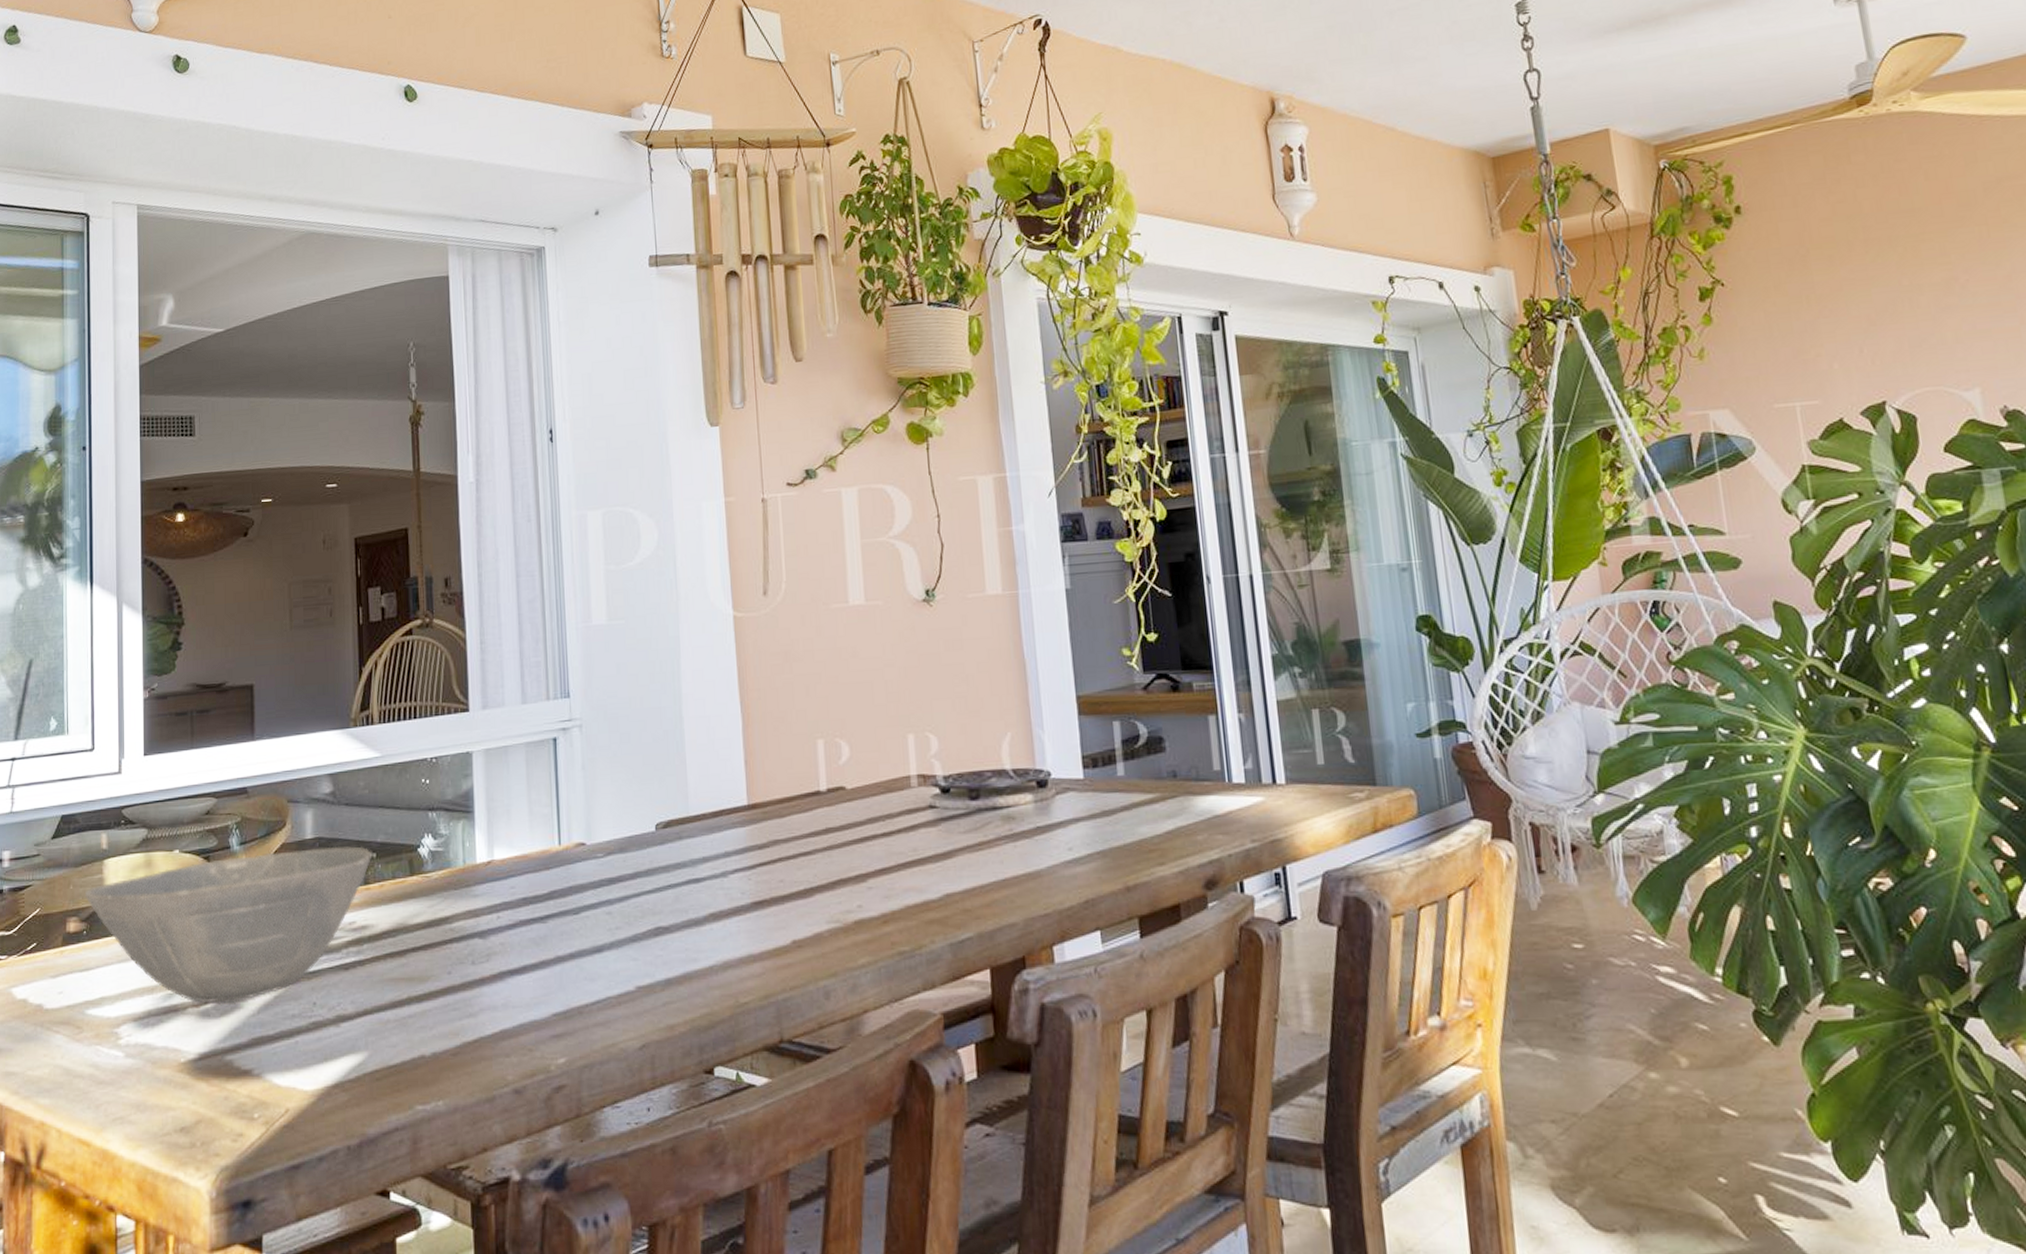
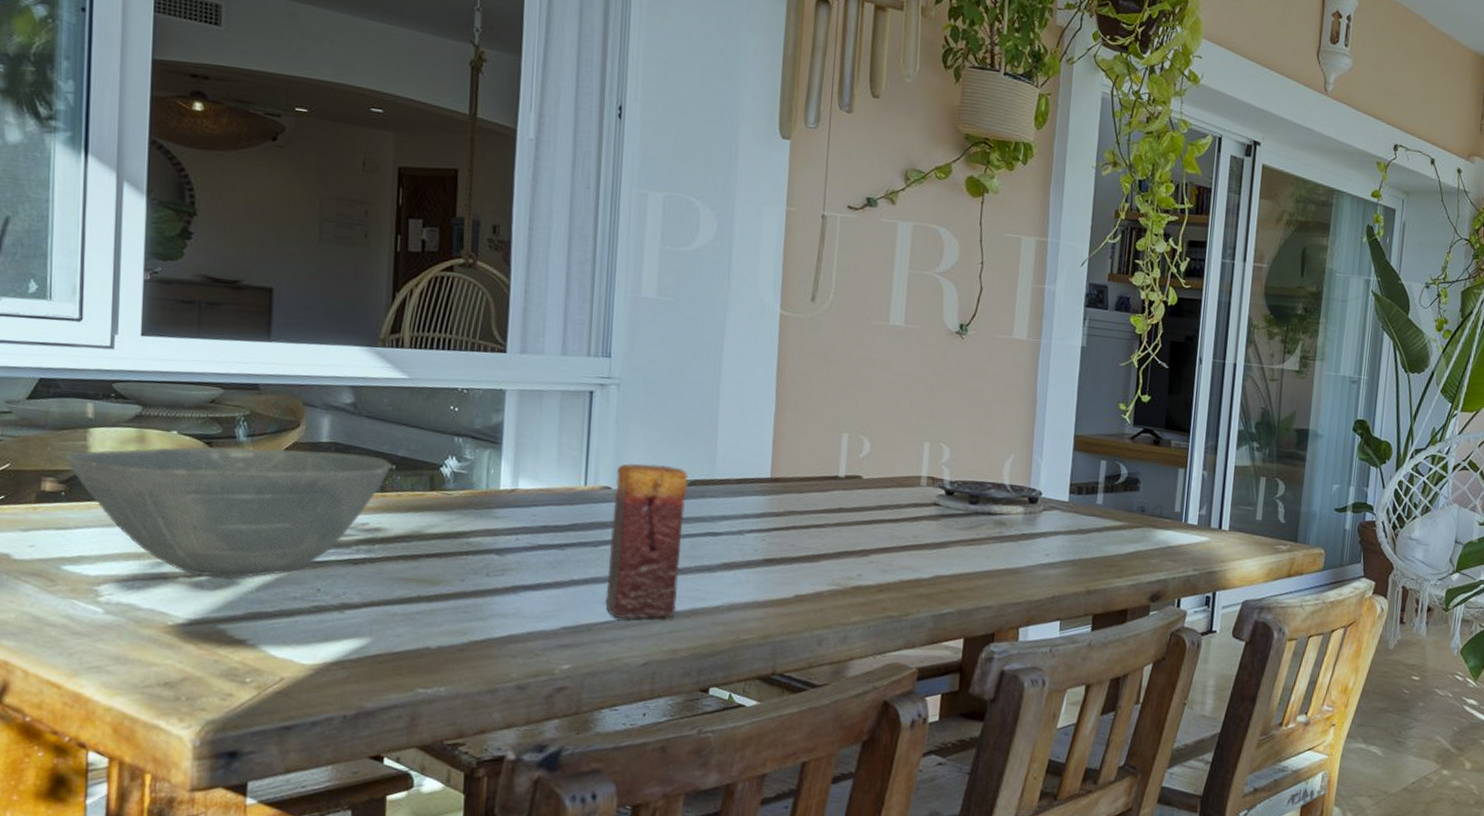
candle: none [589,808,668,995] -> present [605,463,688,619]

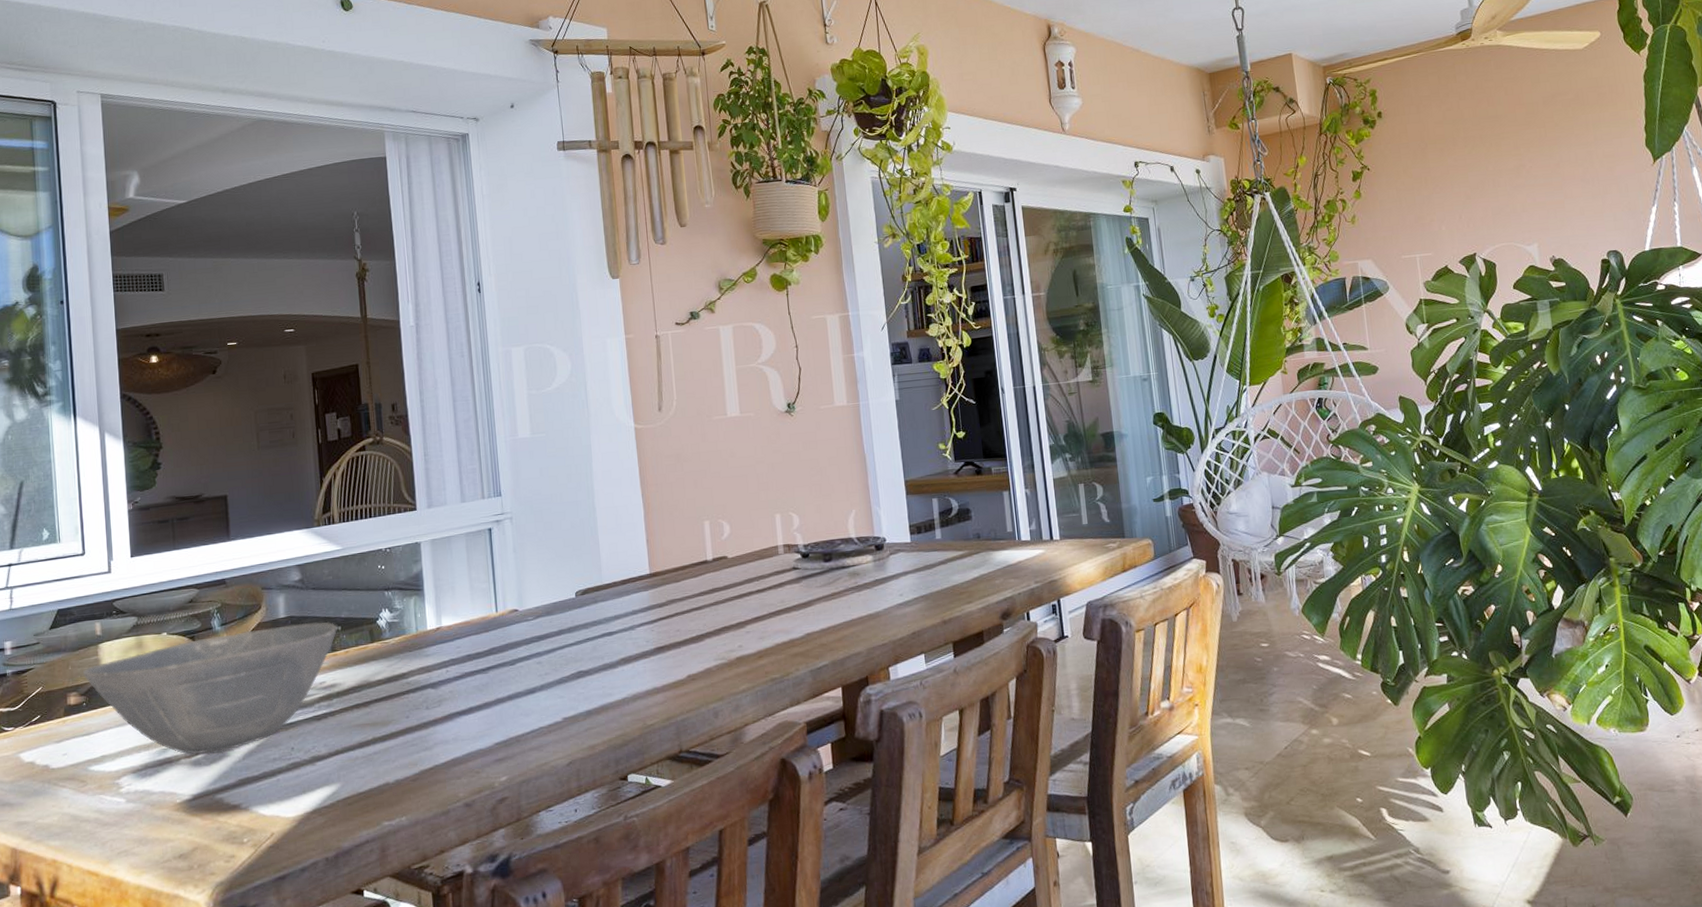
candle: present [605,463,688,619] -> none [521,580,589,726]

